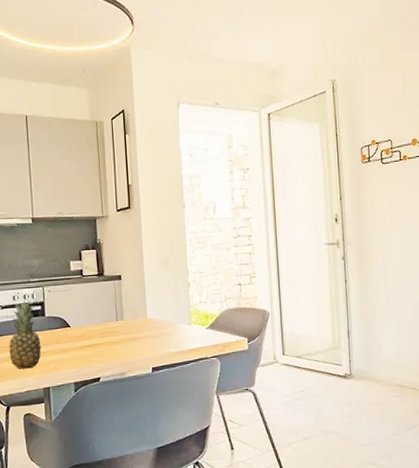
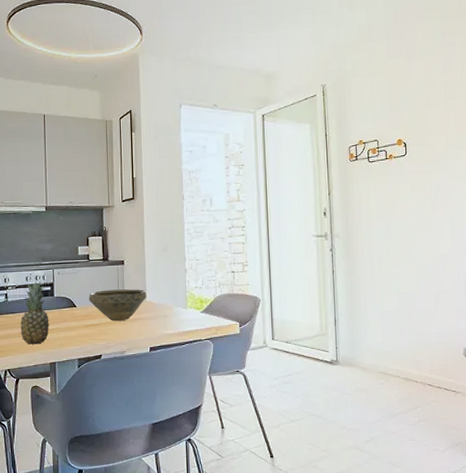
bowl: none [83,305,147,341] -> present [88,289,146,322]

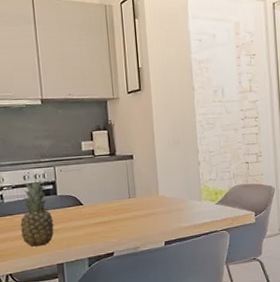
bowl: present [88,289,146,322] -> none [96,183,159,218]

